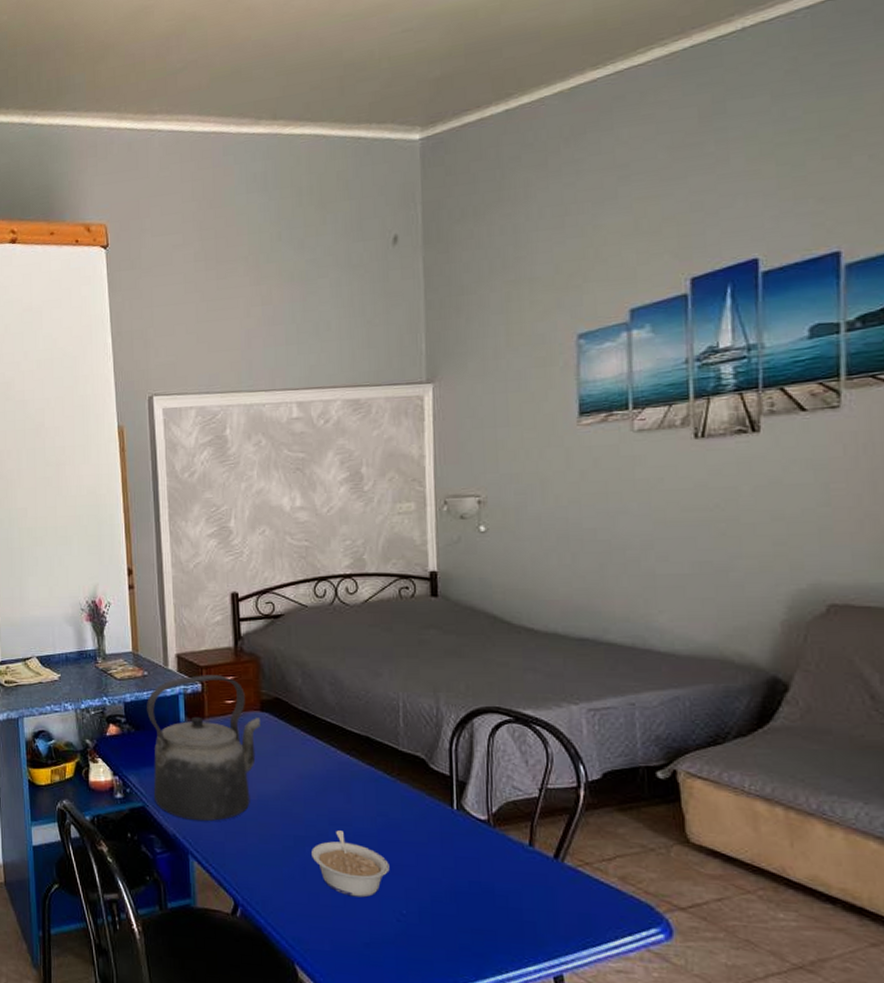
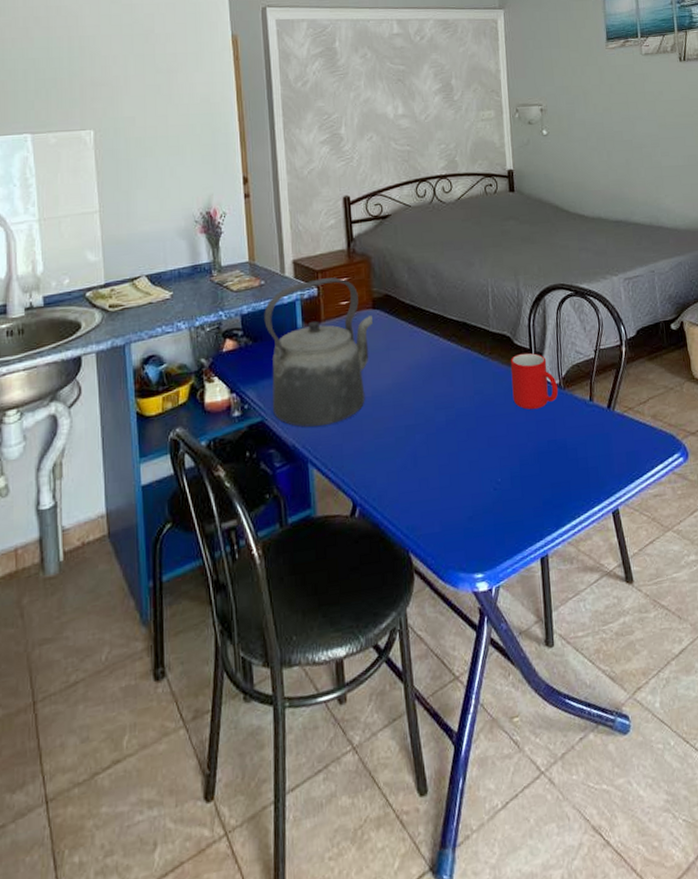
legume: present [311,830,390,898] -> none [421,413,486,475]
cup: none [423,779,487,844] -> present [510,353,559,410]

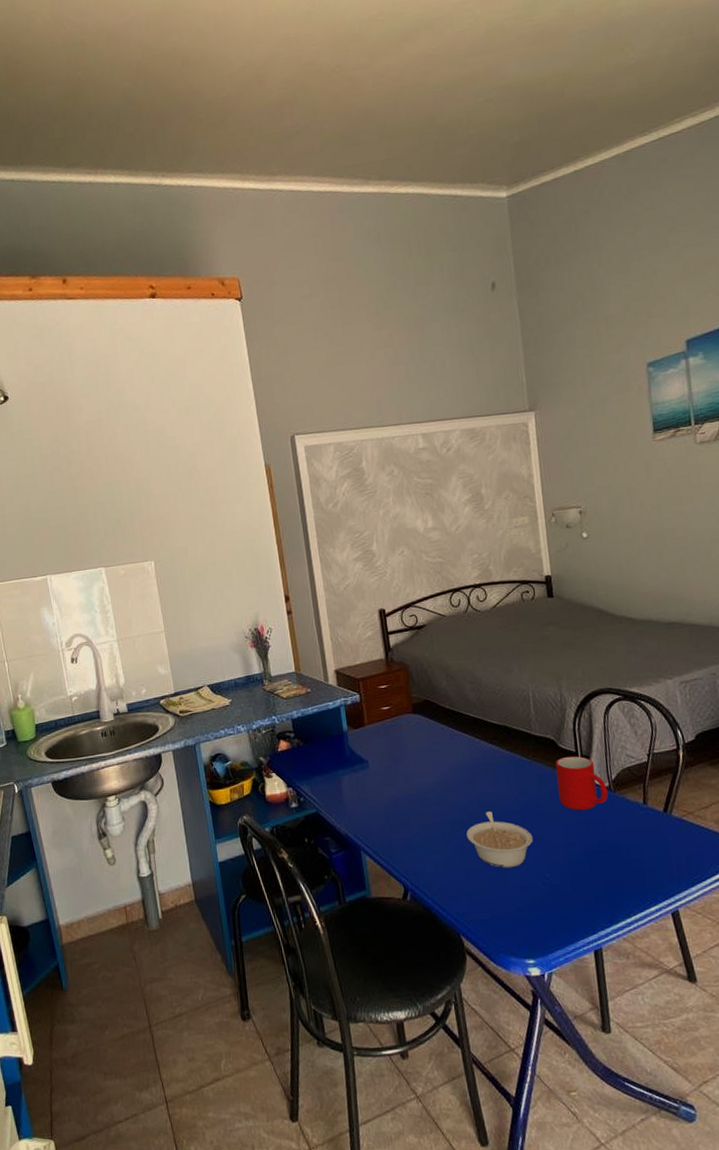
kettle: present [264,277,374,427] -> none [312,685,415,819]
legume: none [421,413,486,475] -> present [466,811,533,869]

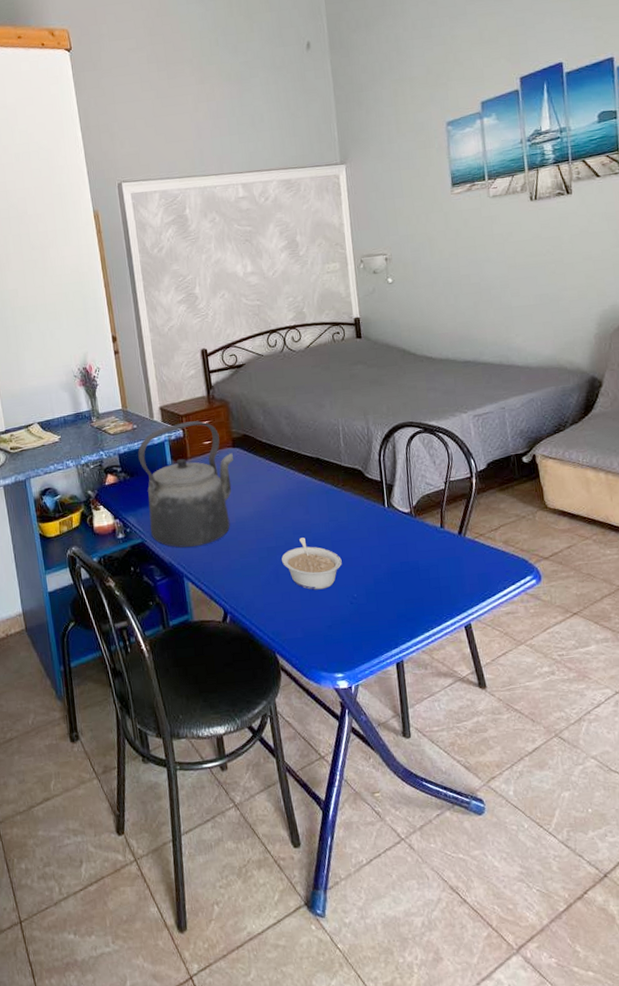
kettle: none [312,685,415,819] -> present [138,420,234,548]
cup: present [555,756,609,811] -> none [362,484,410,535]

